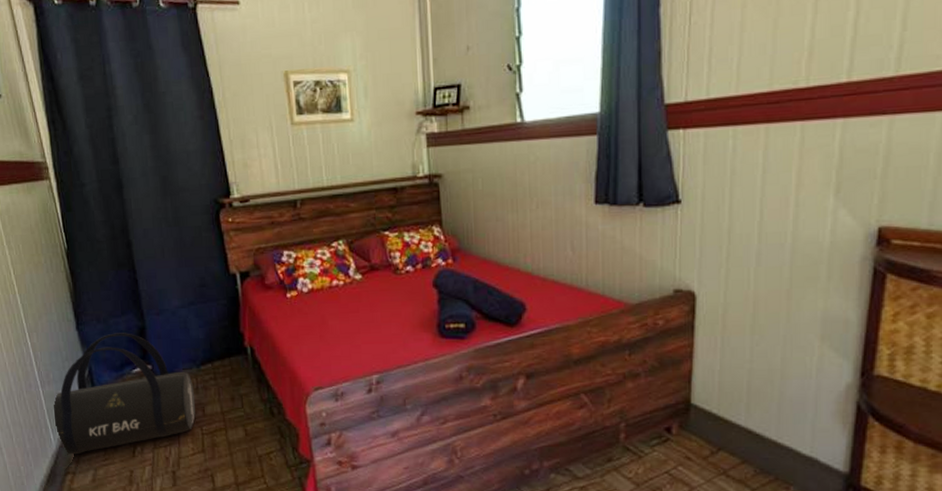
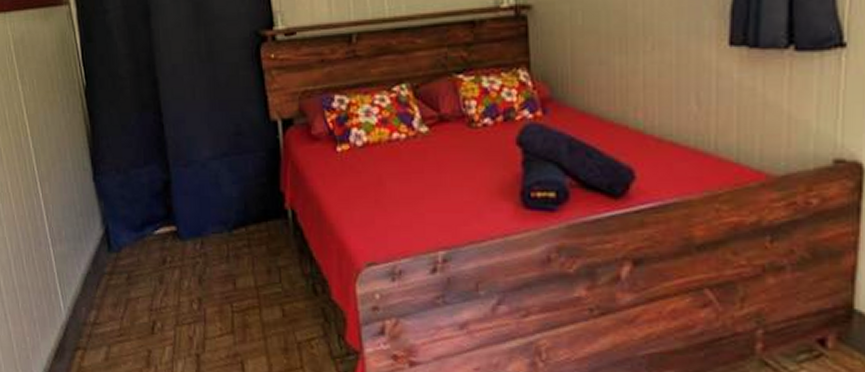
duffel bag: present [54,333,196,456] -> none [65,186,226,328]

